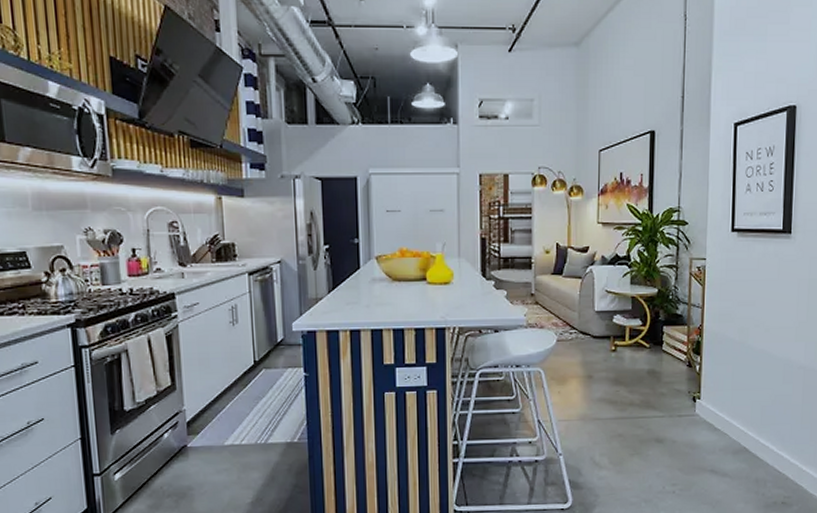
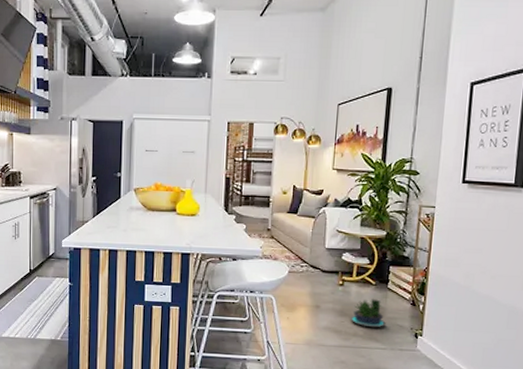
potted plant: none [626,363,663,395] -> present [351,299,386,328]

